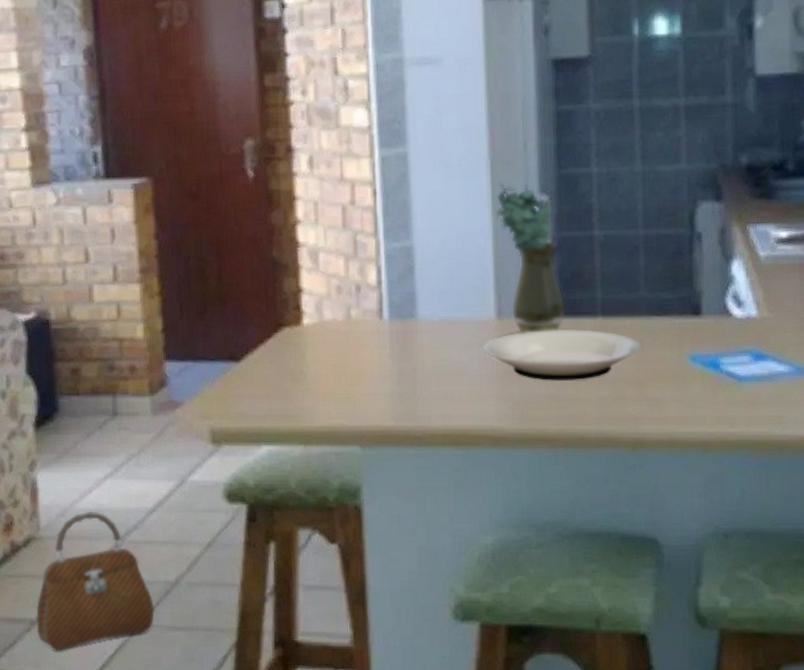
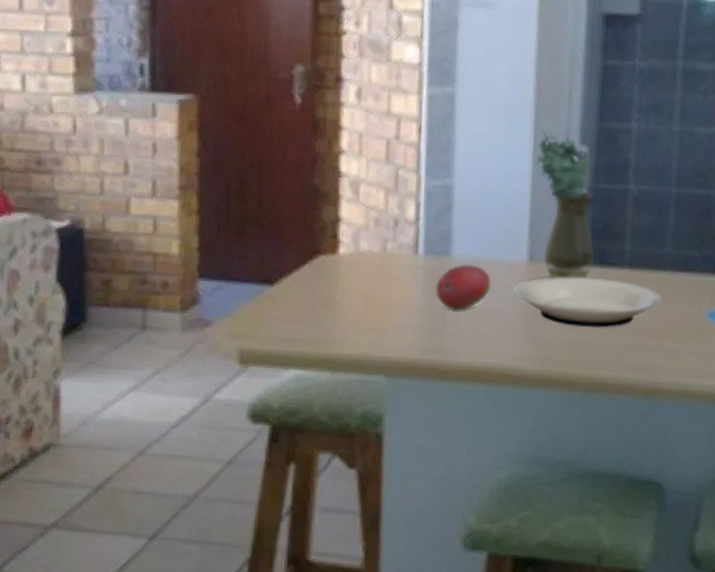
handbag: present [36,511,155,651] -> none [50,421,172,557]
fruit: none [403,325,461,373] -> present [435,264,492,310]

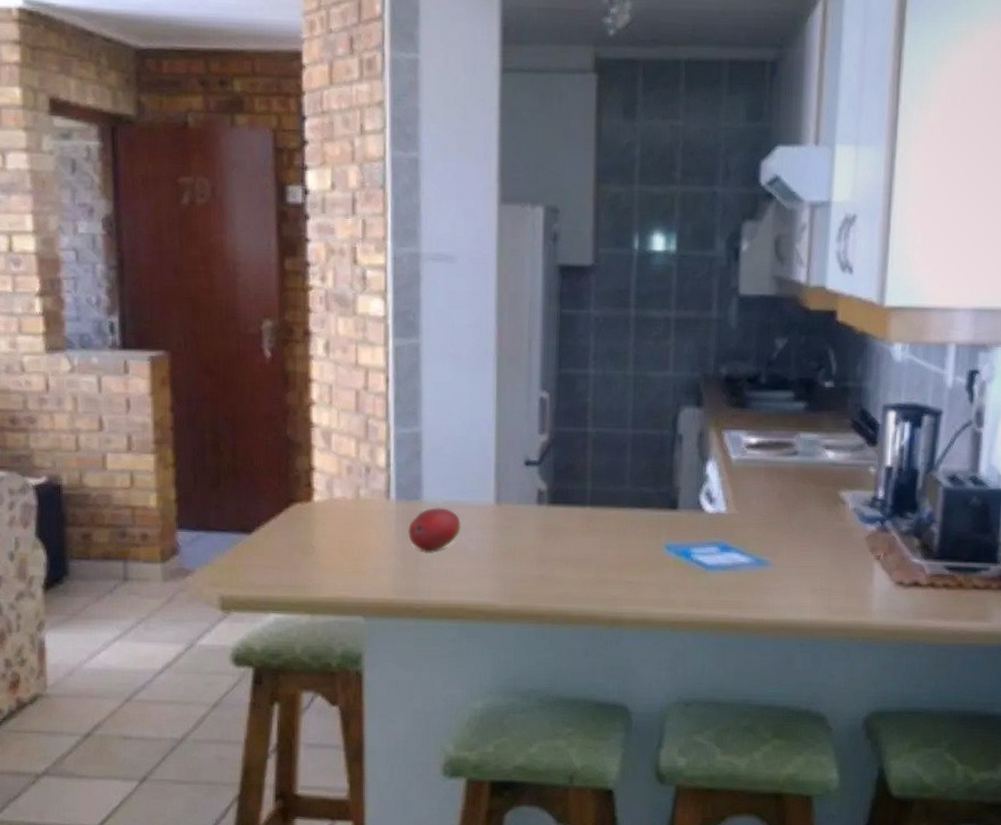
plate: present [513,276,663,327] -> none [481,516,623,563]
vase: present [536,130,596,279] -> none [499,378,559,518]

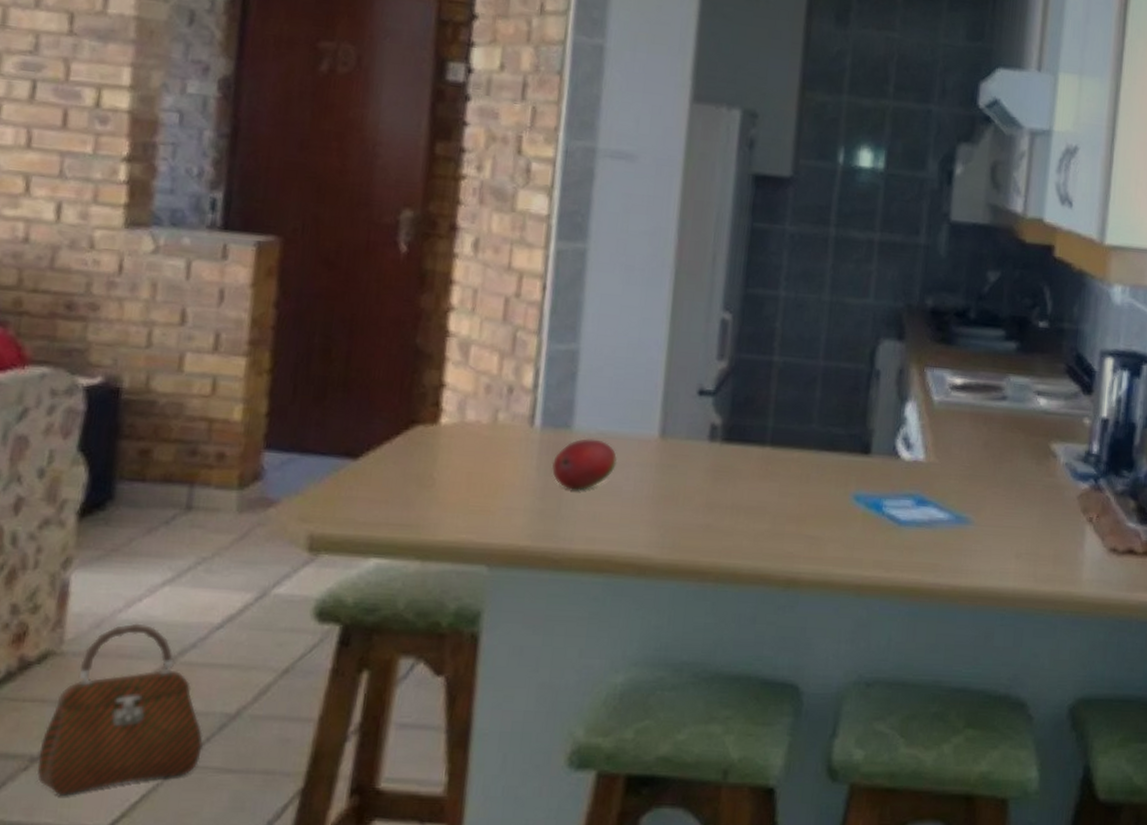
handbag: none [41,671,161,802] -> present [36,623,204,796]

